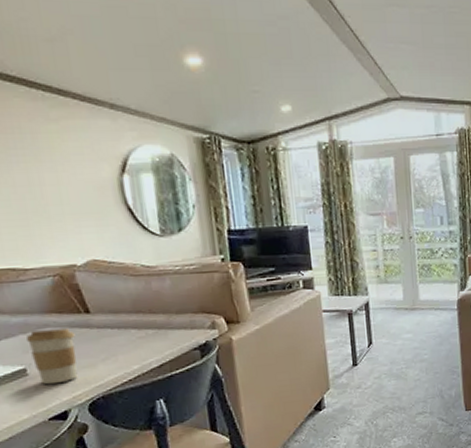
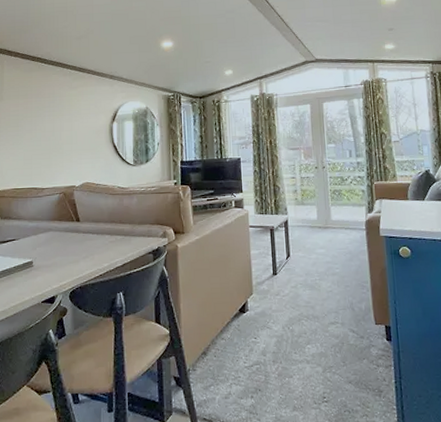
coffee cup: present [25,328,78,385] -> none [35,232,68,275]

